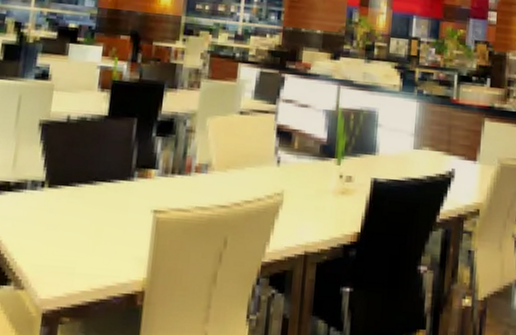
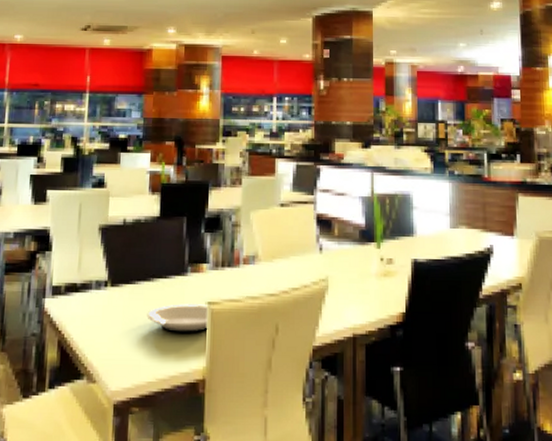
plate: none [85,210,154,242] -> present [147,304,209,333]

